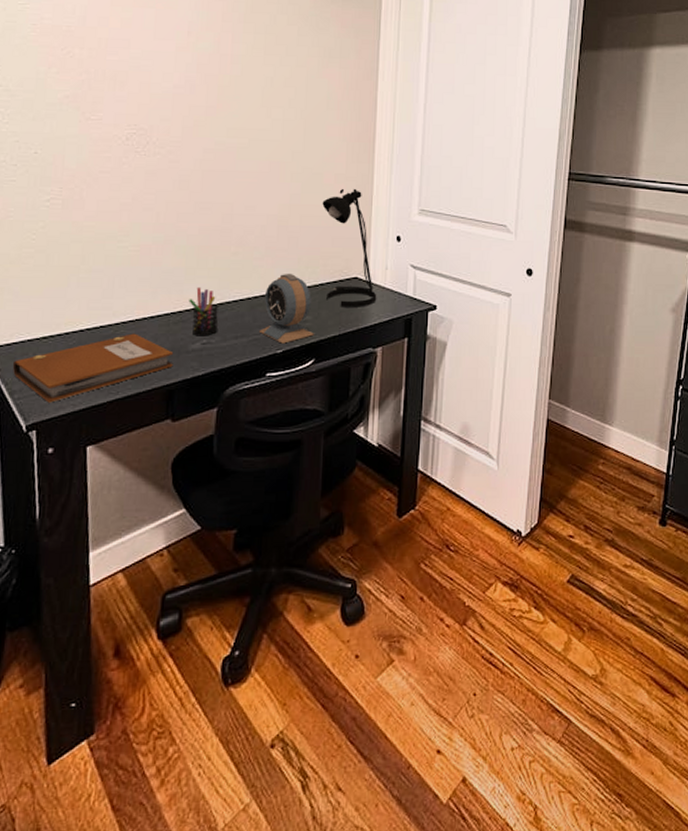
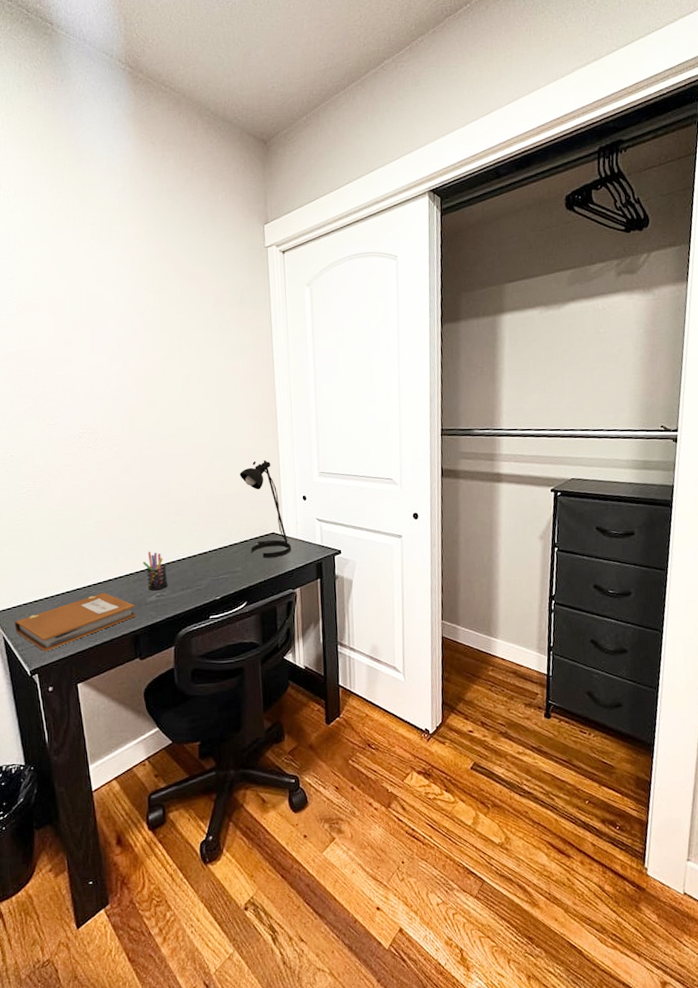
alarm clock: present [259,273,314,344] -> none [201,533,244,592]

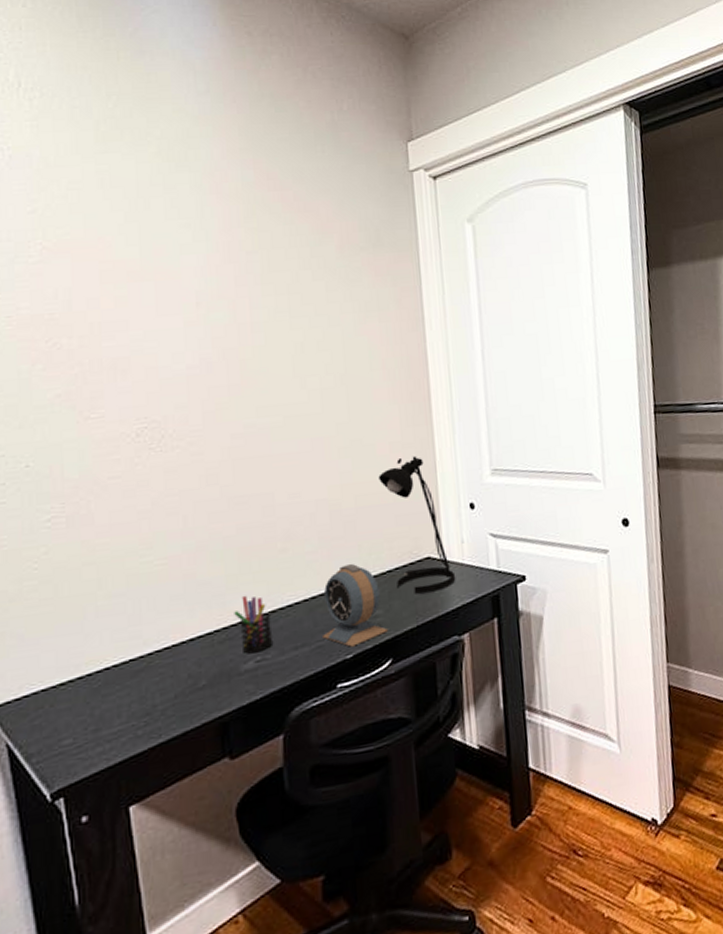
notebook: present [15,592,136,652] -> none [27,662,224,762]
alarm clock: none [201,533,244,592] -> present [323,563,388,647]

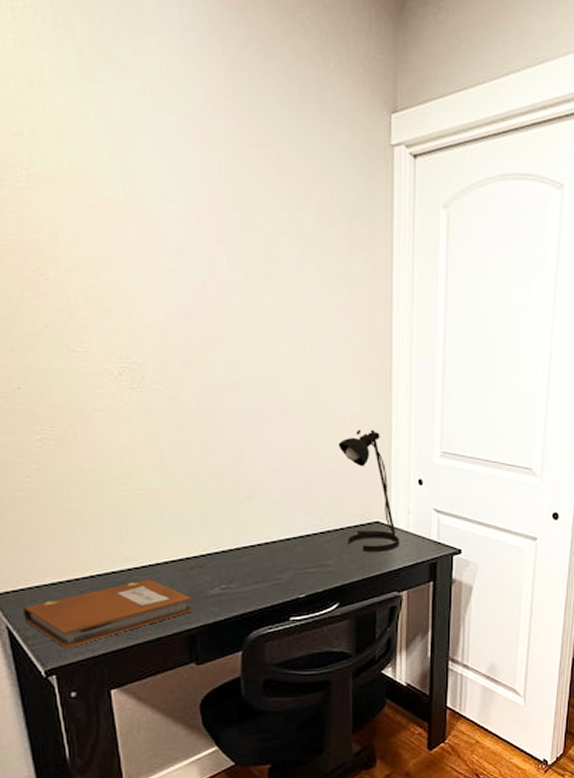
notebook: none [27,662,224,762] -> present [23,579,193,649]
pen holder: present [234,595,274,654] -> none [203,531,237,582]
alarm clock: present [323,563,388,647] -> none [280,517,337,588]

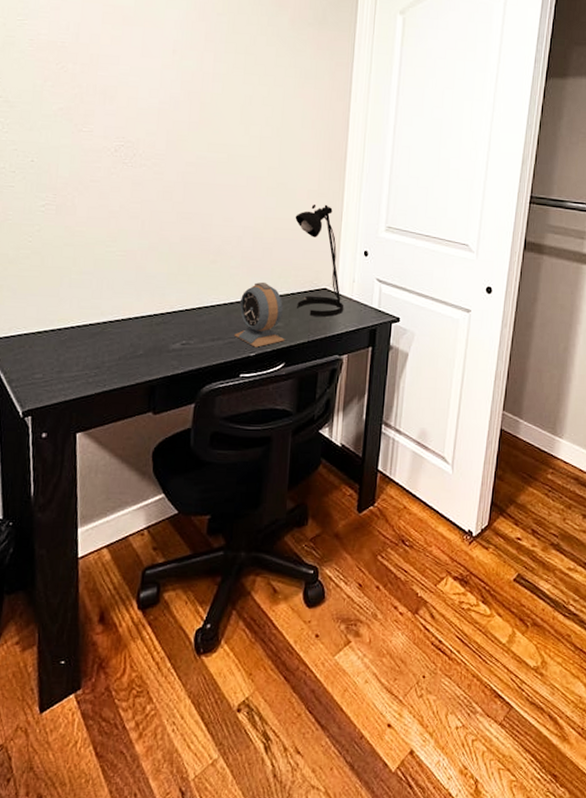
notebook: present [23,579,193,649] -> none [11,332,156,392]
alarm clock: none [280,517,337,588] -> present [234,281,285,348]

